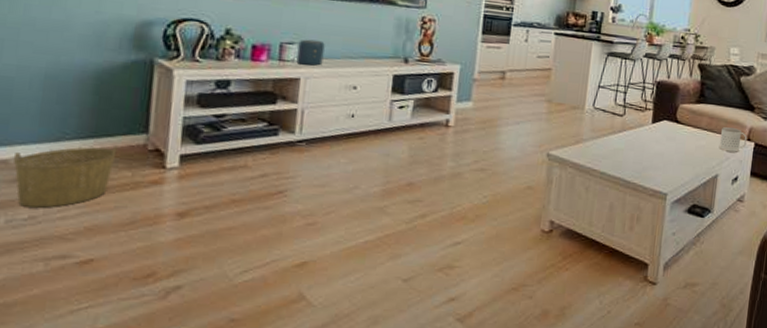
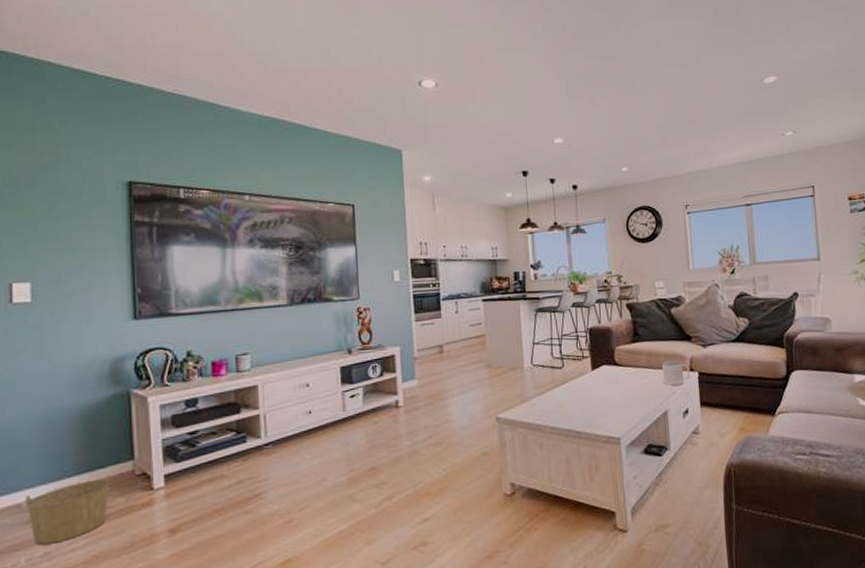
speaker: present [296,39,325,66] -> none [251,347,276,372]

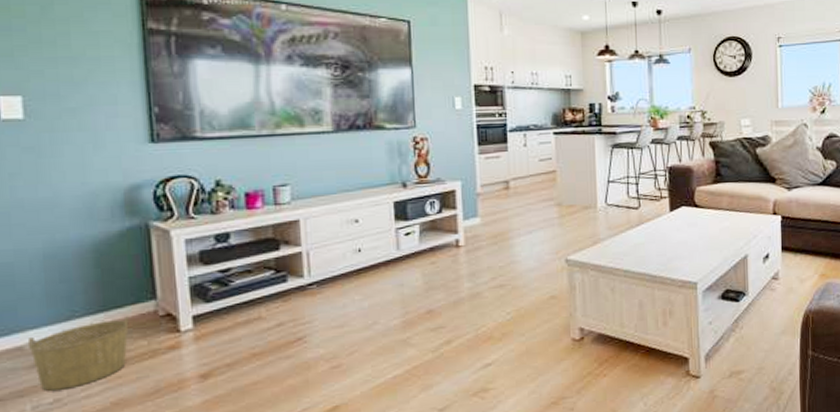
mug: present [662,361,691,386] -> none [743,203,773,229]

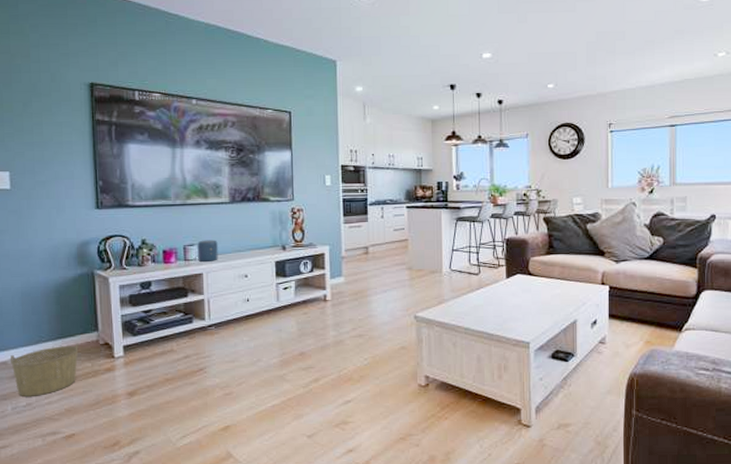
speaker: none [291,178,320,206] -> present [197,240,218,262]

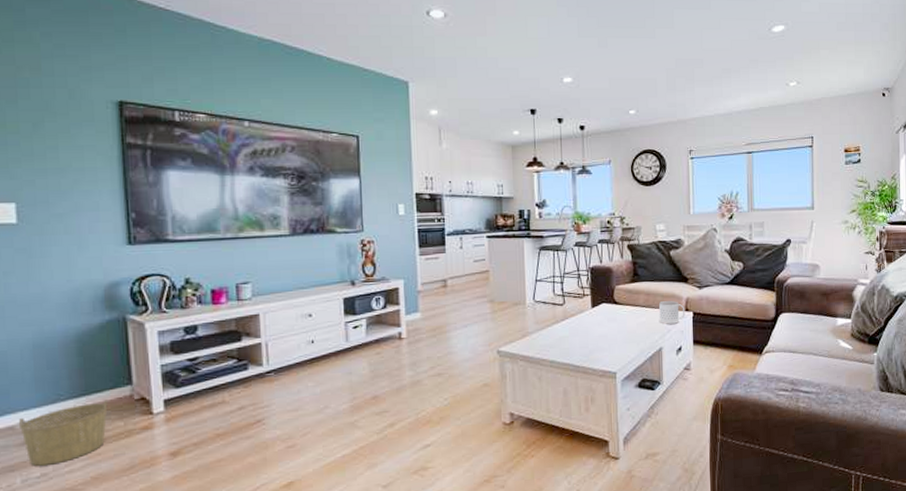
speaker: present [197,240,218,262] -> none [252,276,277,301]
mug: none [573,274,601,297] -> present [658,301,685,324]

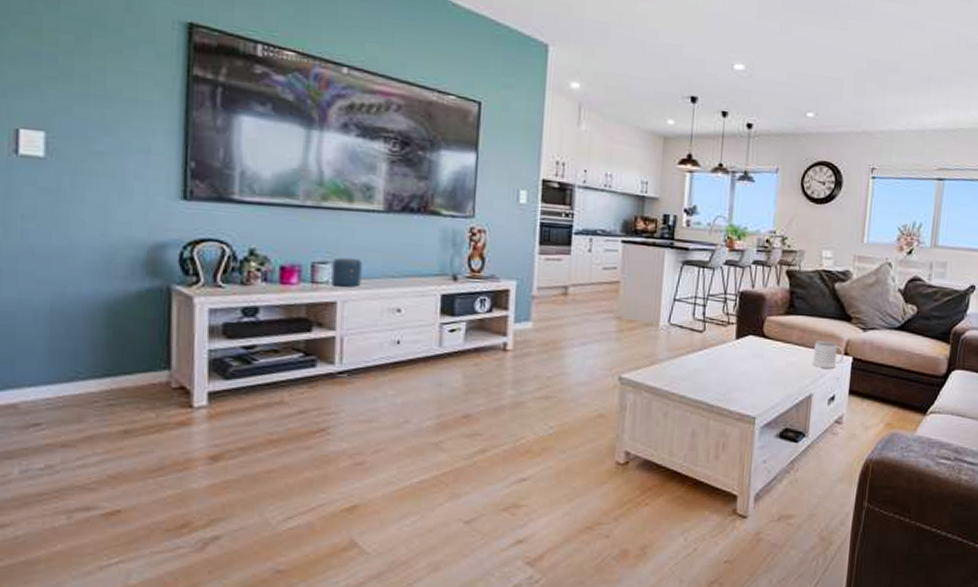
basket: present [18,400,108,466] -> none [22,384,137,456]
speaker: none [252,276,277,301] -> present [331,257,362,287]

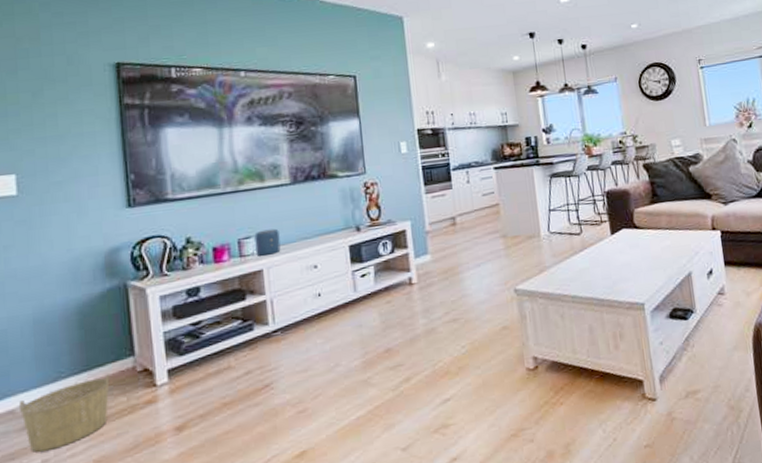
basket: none [22,384,137,456] -> present [18,374,110,453]
mug: present [812,341,845,369] -> none [683,220,713,247]

